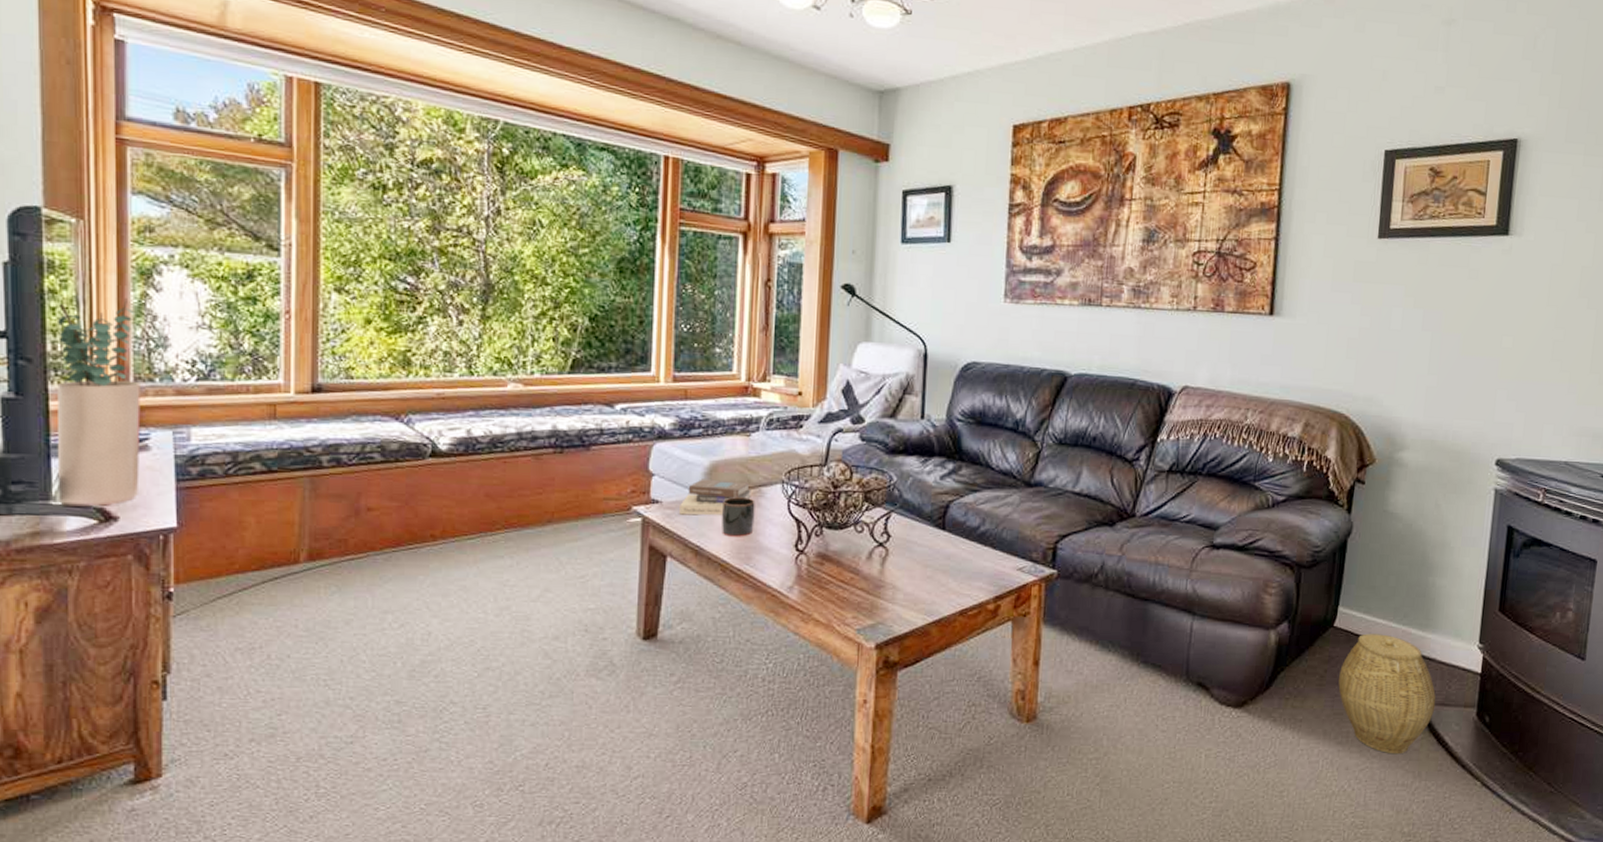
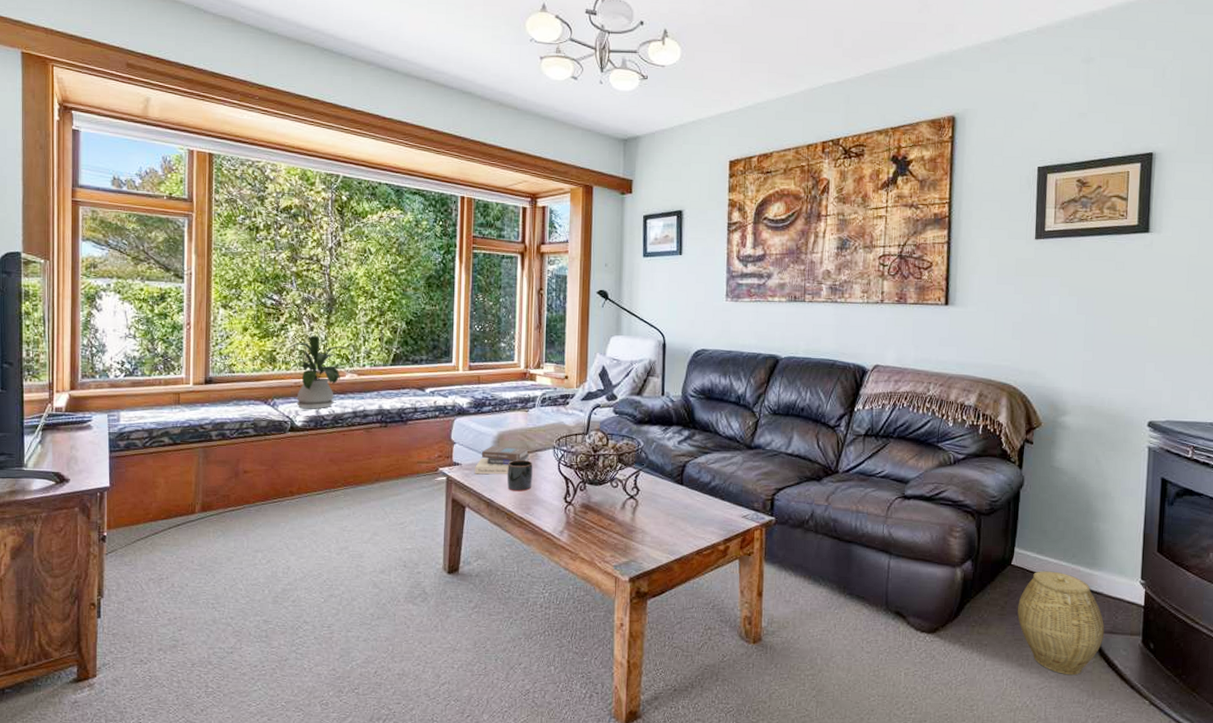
vase: present [56,298,141,508] -> none [28,317,86,473]
house plant: none [425,331,515,428] -> present [286,335,351,409]

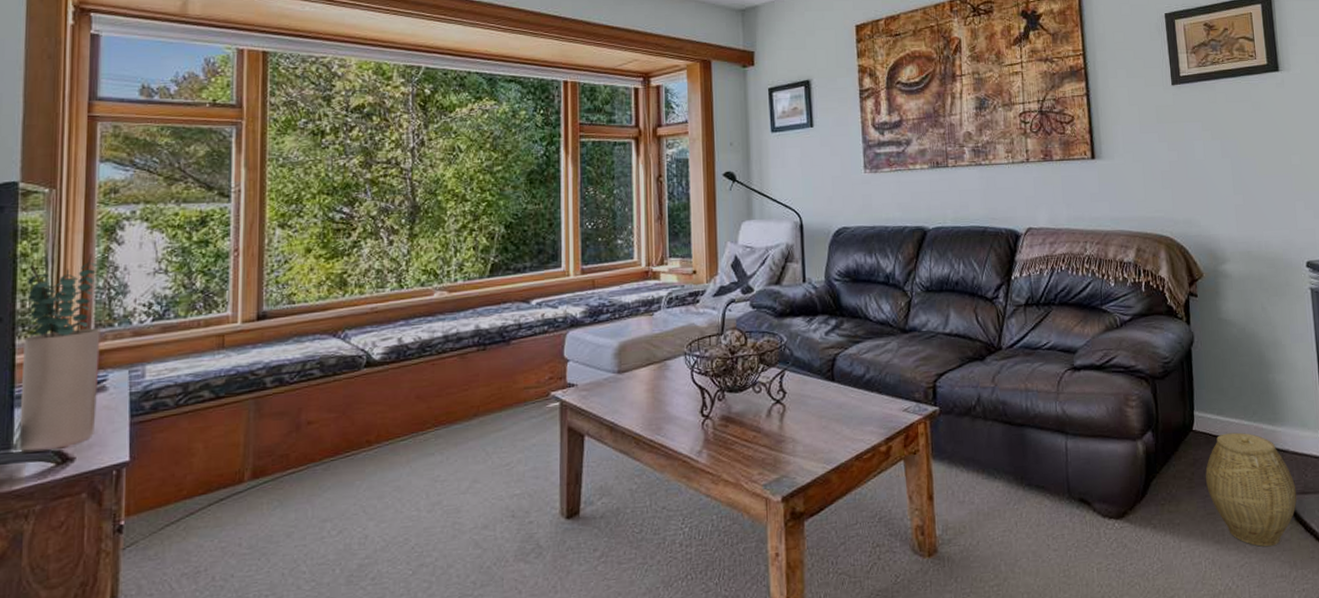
vase: none [28,317,86,473] -> present [18,254,101,454]
house plant: present [286,335,351,409] -> none [359,250,440,339]
books: present [475,446,530,475] -> none [594,357,658,395]
mug: present [506,460,533,492] -> none [631,372,662,411]

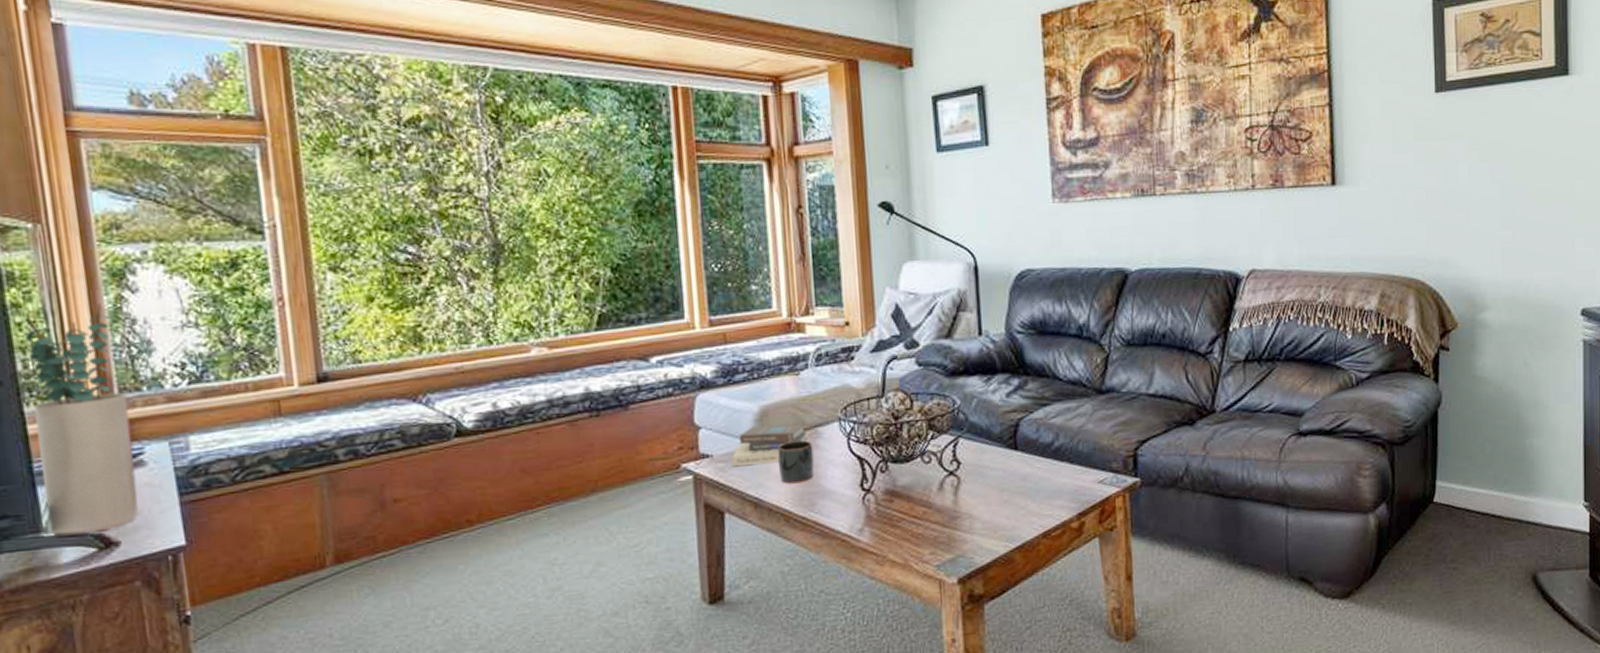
books: none [594,357,658,395] -> present [732,424,808,467]
mug: none [631,372,662,411] -> present [777,440,815,484]
woven basket: present [1205,432,1297,547] -> none [1445,504,1547,627]

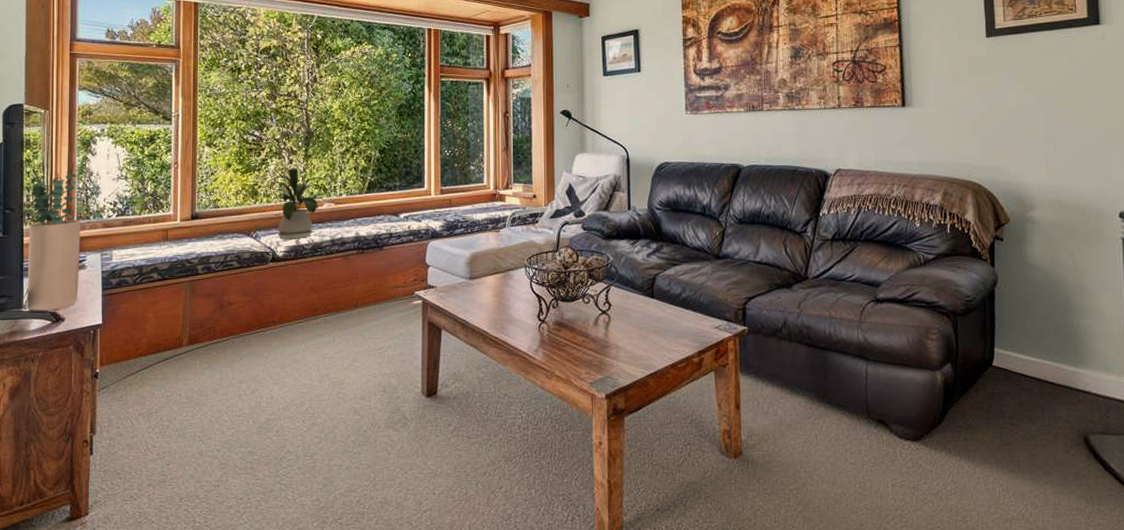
house plant: none [436,298,535,403] -> present [267,168,328,239]
books: present [732,424,808,467] -> none [449,267,502,296]
mug: present [777,440,815,484] -> none [480,280,506,312]

